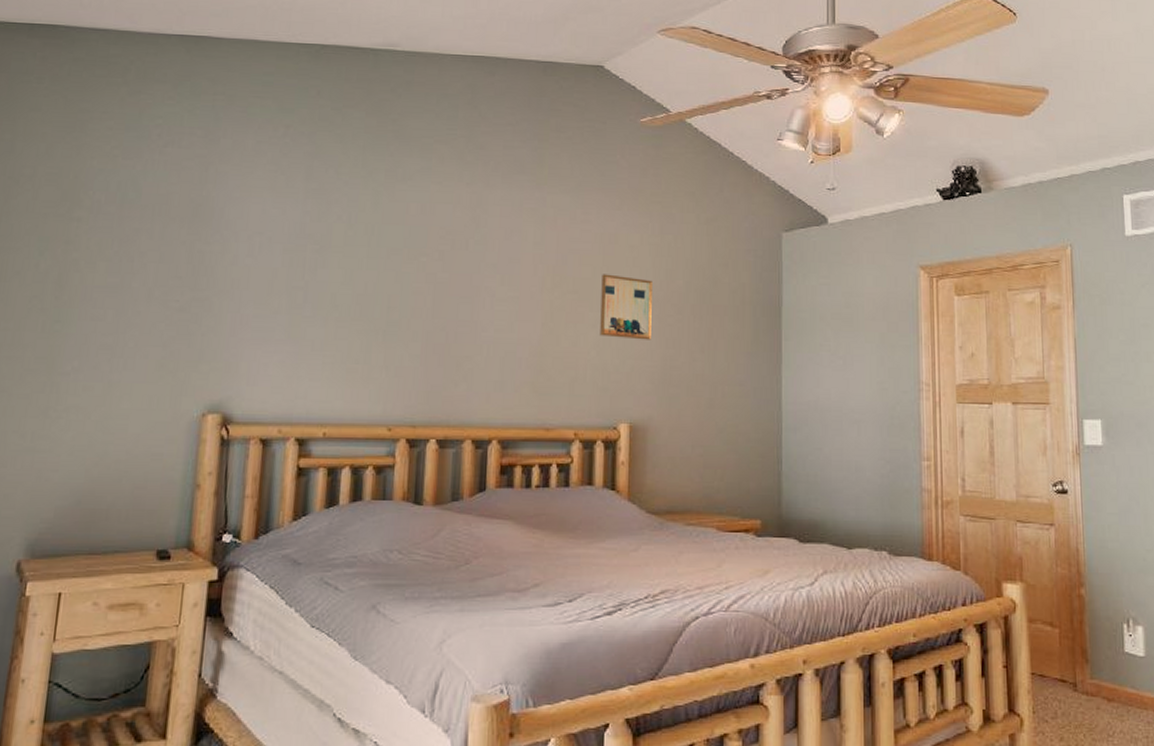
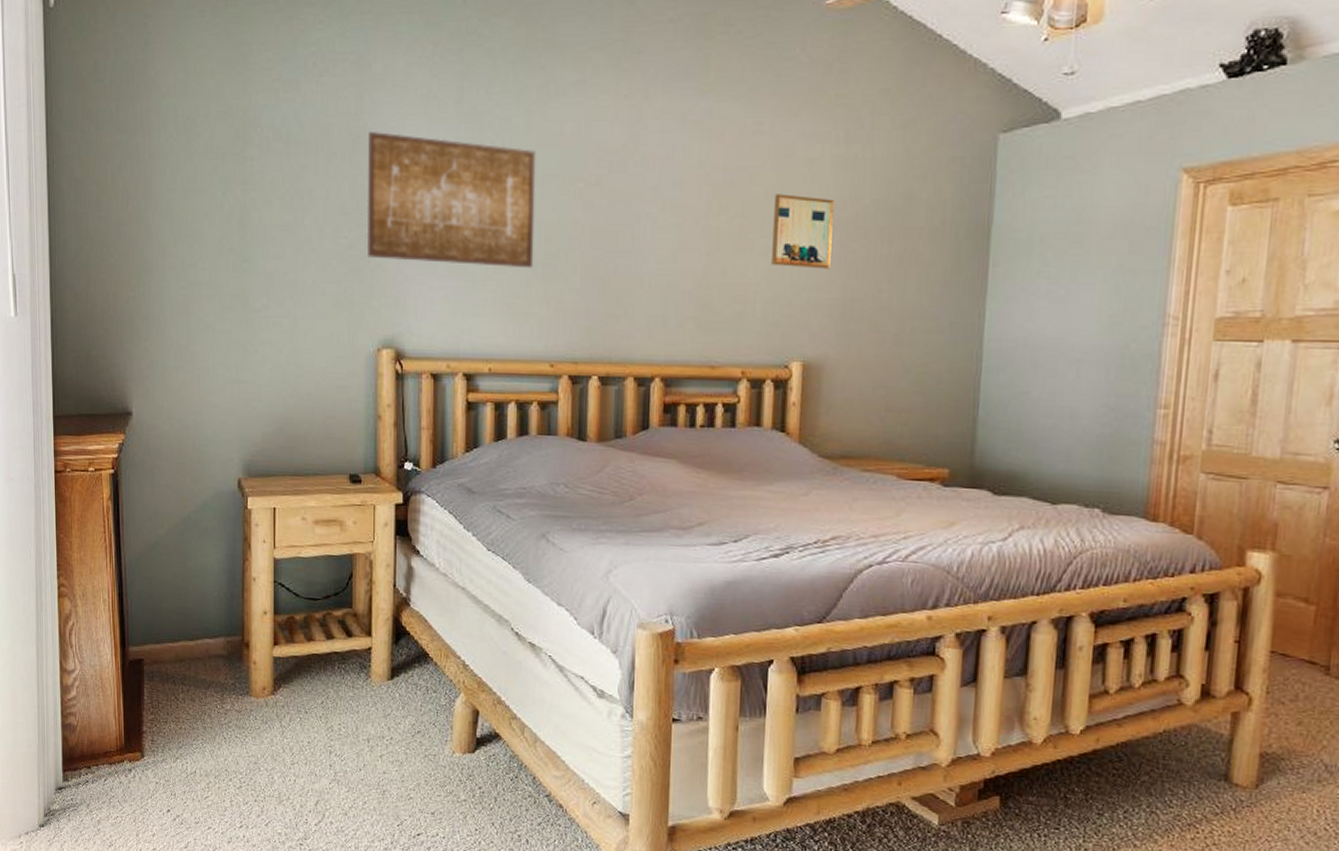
wall art: none [199,200,382,335] -> present [366,131,536,269]

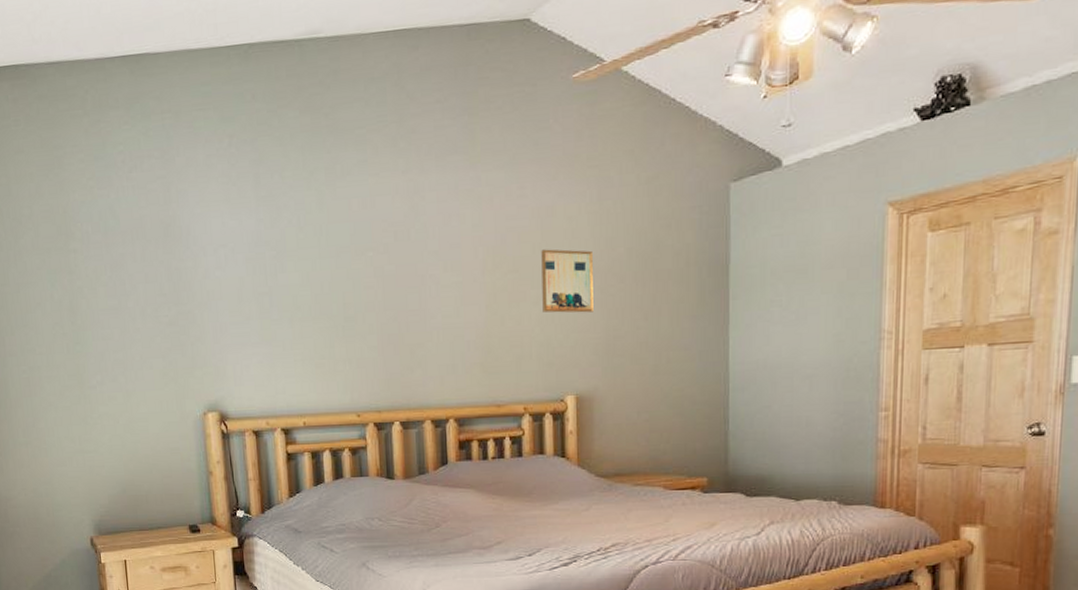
wall art: present [366,131,536,269] -> none [177,218,335,333]

